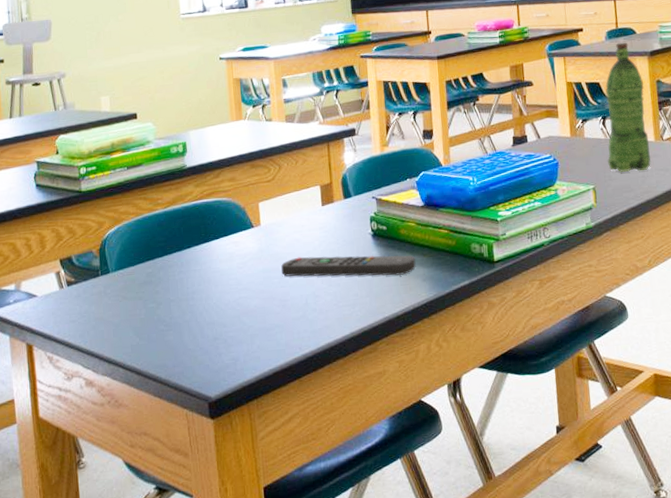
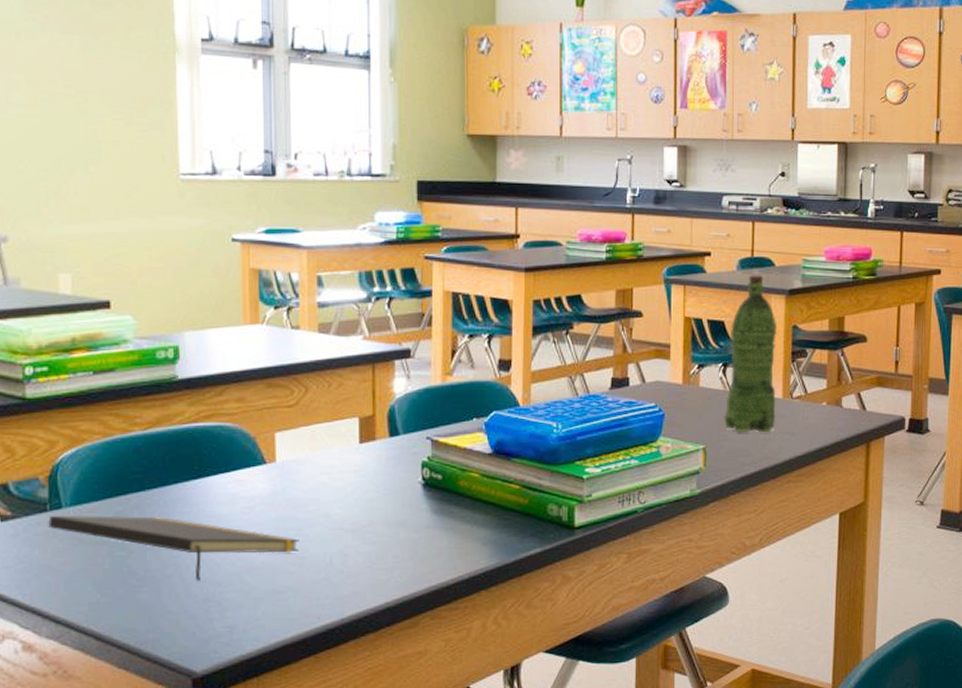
notepad: none [100,275,282,324] -> present [48,515,299,581]
remote control: present [281,255,416,277] -> none [300,505,476,536]

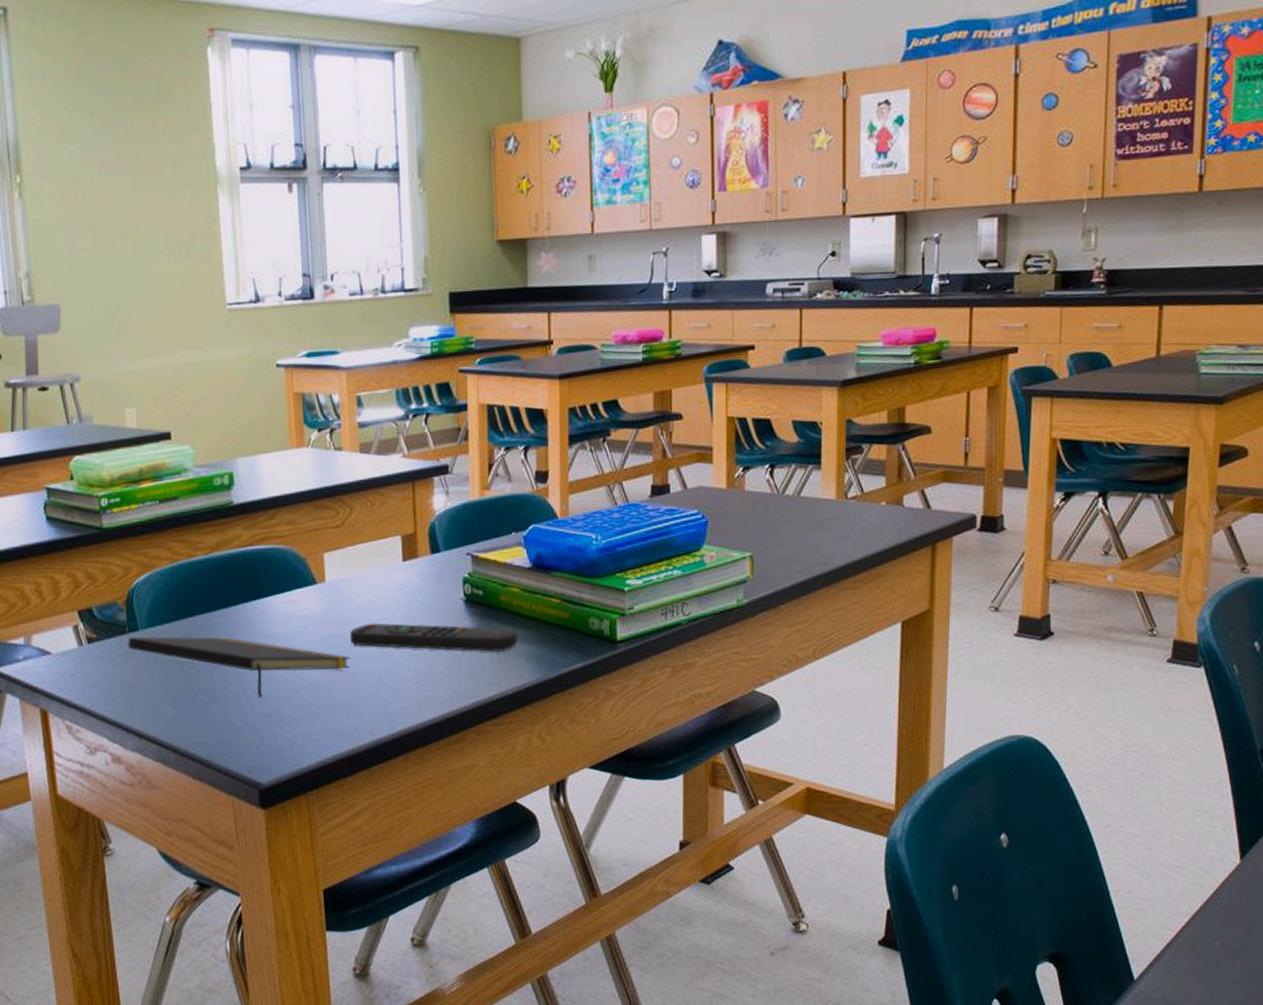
remote control: none [300,505,476,536] -> present [350,623,518,652]
plastic bottle: present [723,275,776,433] -> none [771,366,829,539]

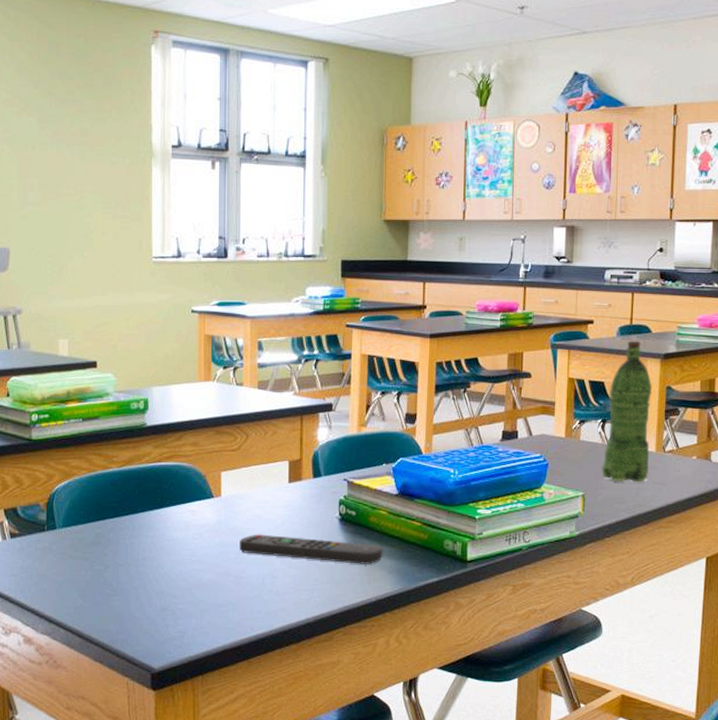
notepad: present [127,636,350,698] -> none [46,534,238,593]
plastic bottle: none [771,366,829,539] -> present [601,340,652,483]

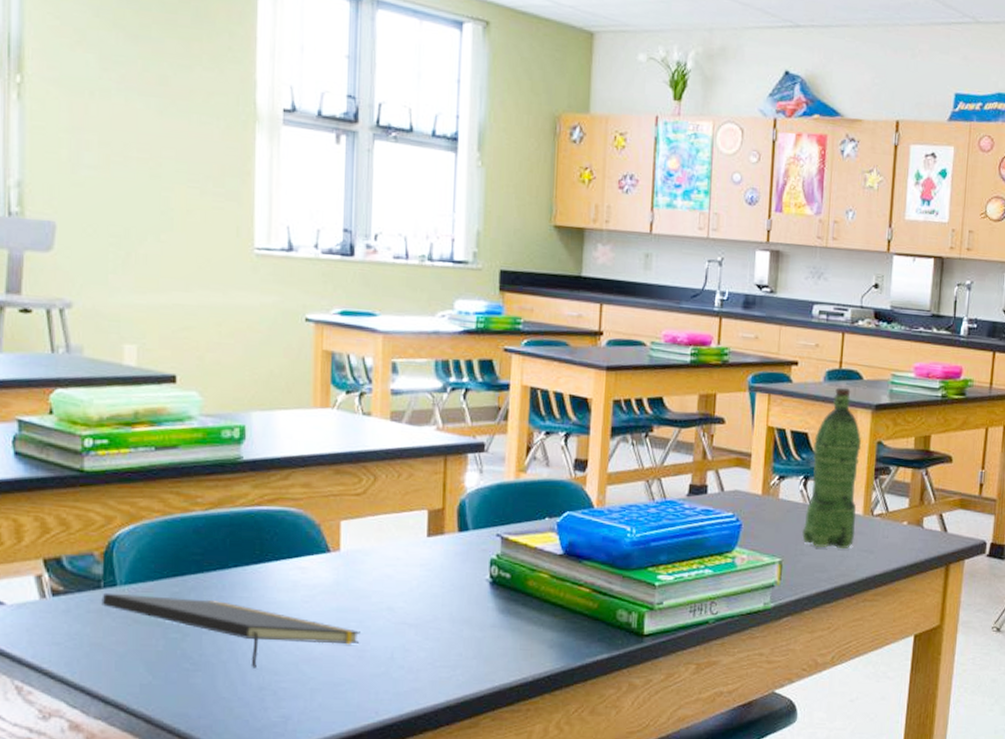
notepad: none [46,534,238,593] -> present [101,592,360,668]
remote control: present [239,534,383,564] -> none [362,598,543,637]

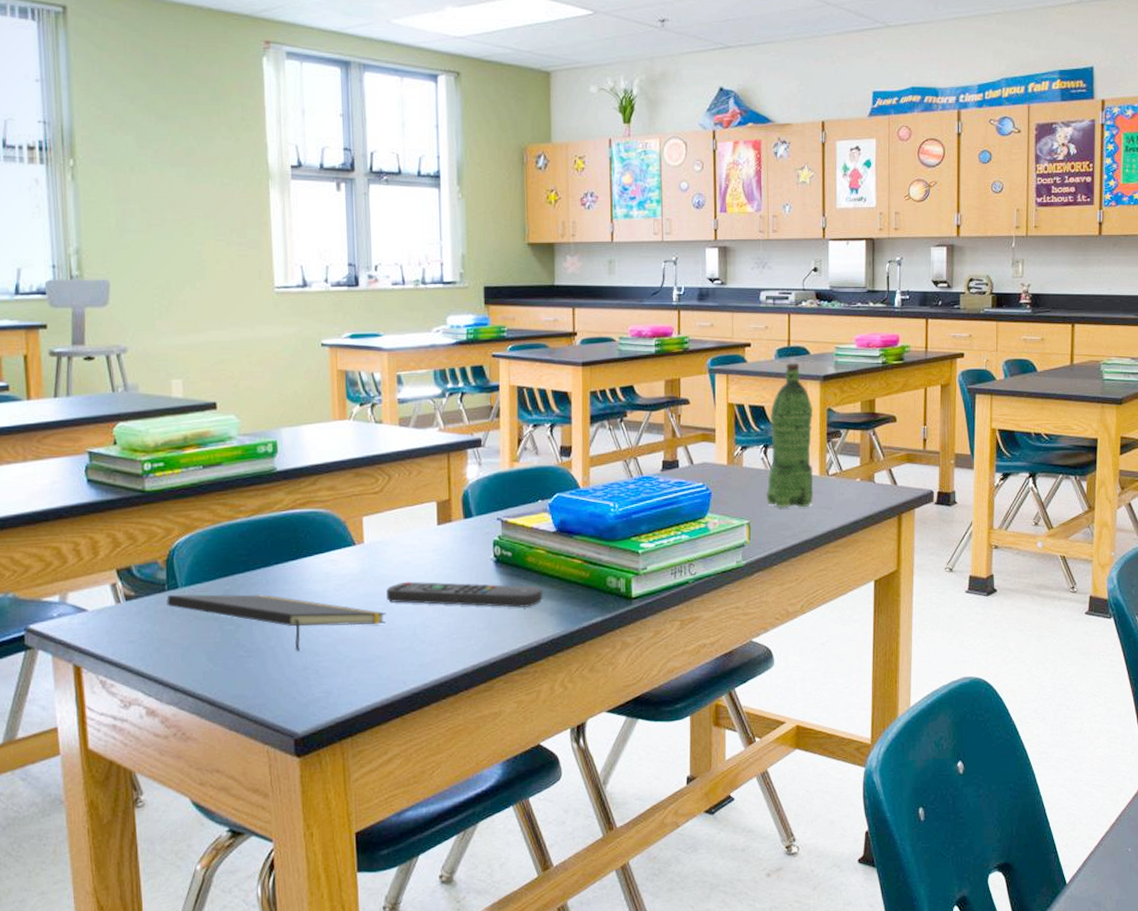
remote control: none [362,598,543,637] -> present [386,581,543,608]

